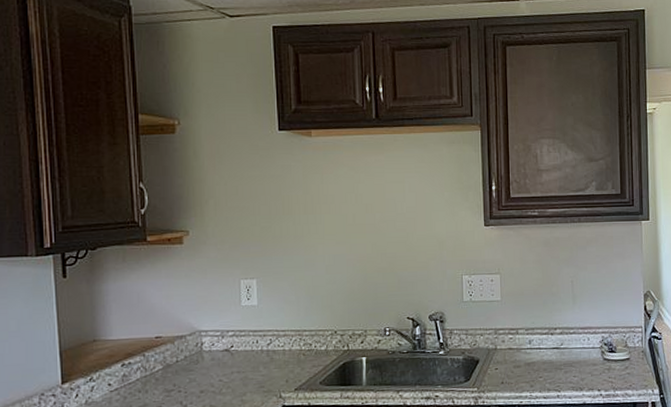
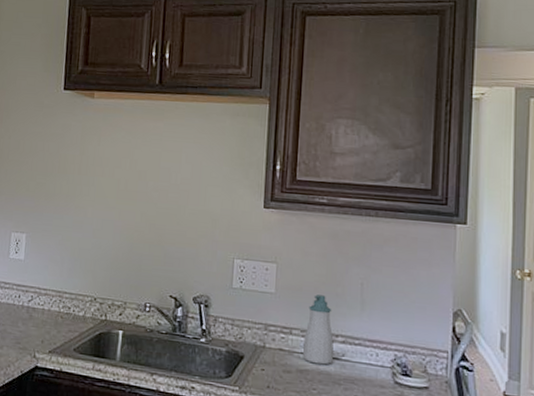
soap bottle: none [529,296,554,356] -> present [303,295,334,365]

